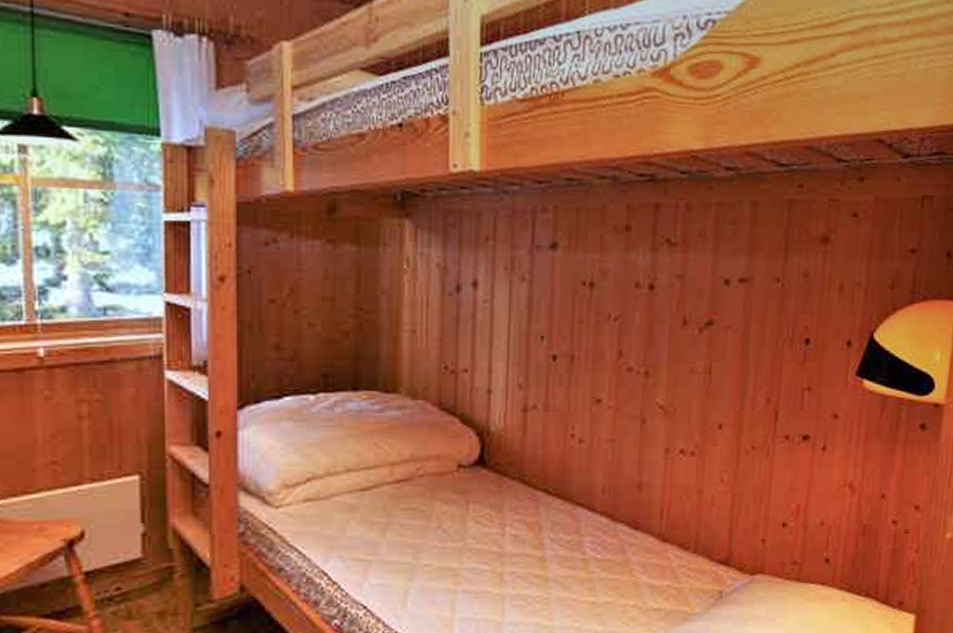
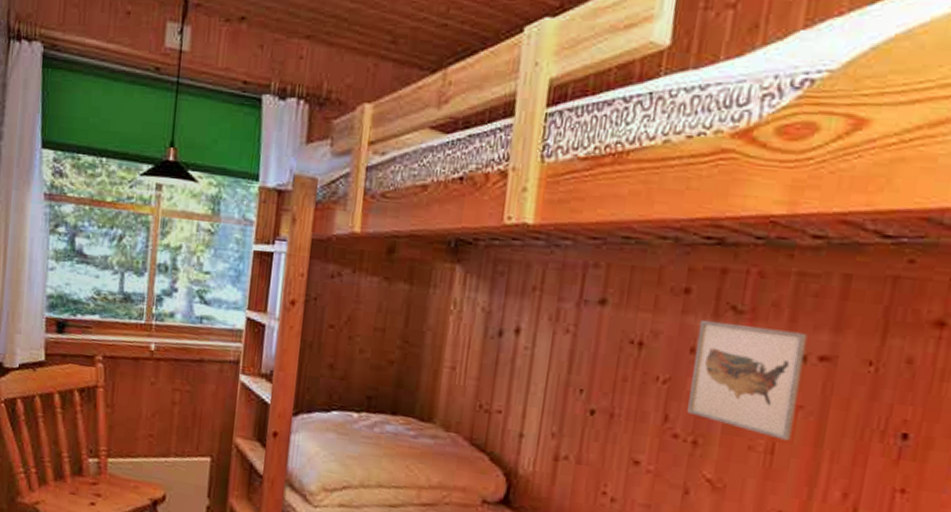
wall art: none [638,254,729,359] -> present [687,319,808,441]

